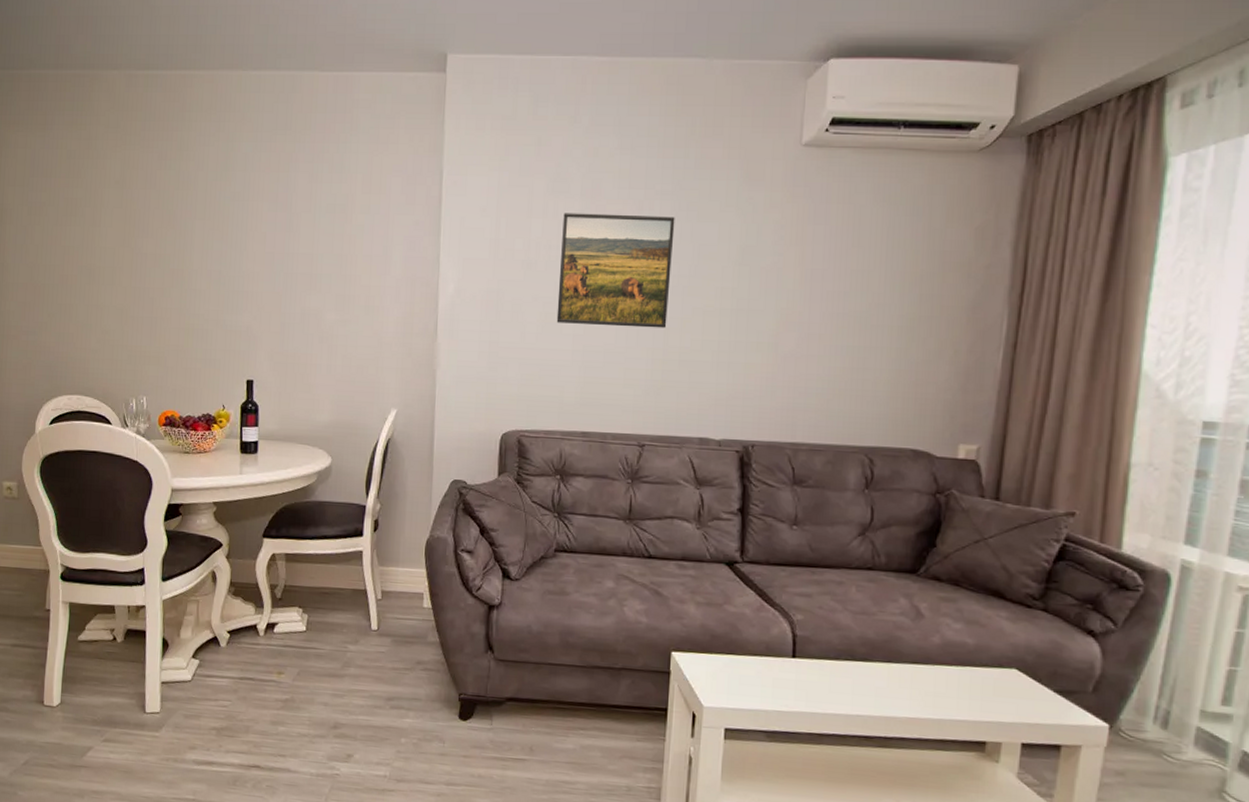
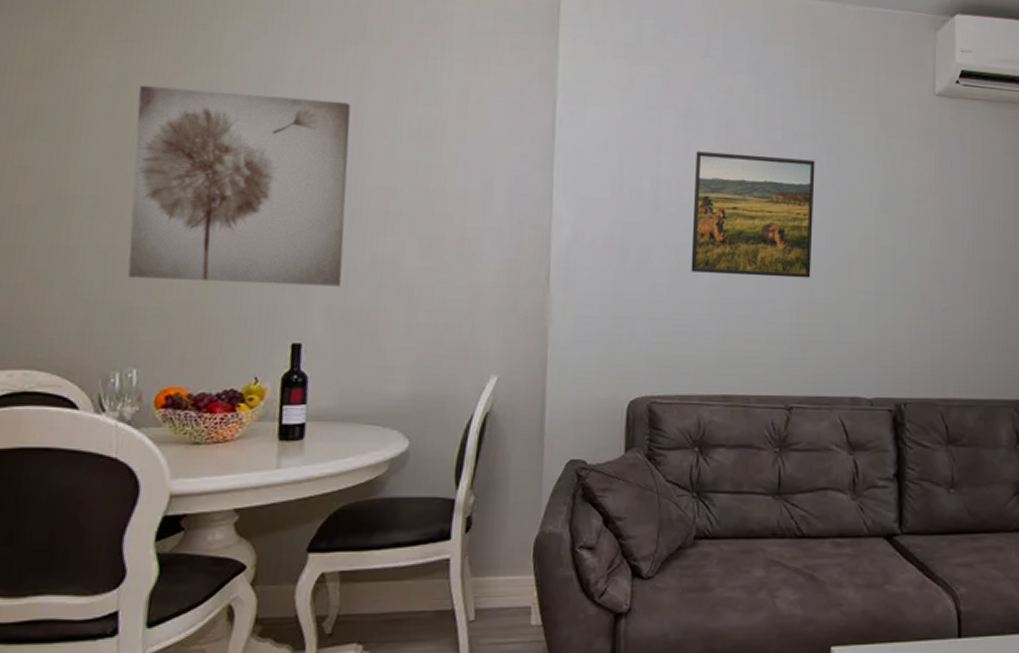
wall art: none [136,180,282,336] -> present [127,86,351,287]

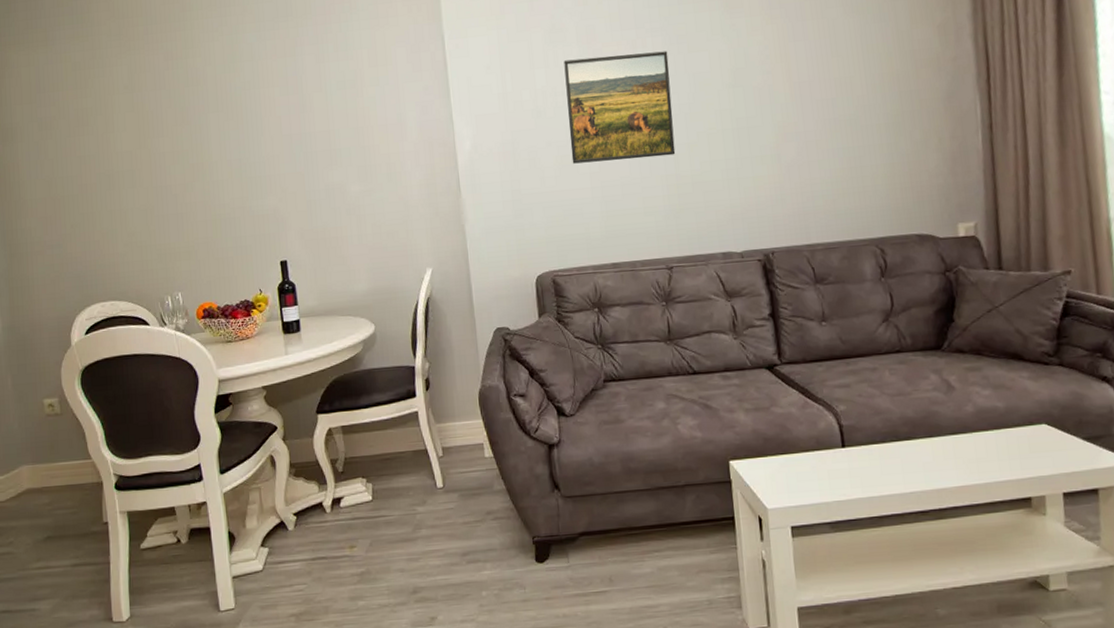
wall art: present [127,86,351,287] -> none [144,69,307,226]

